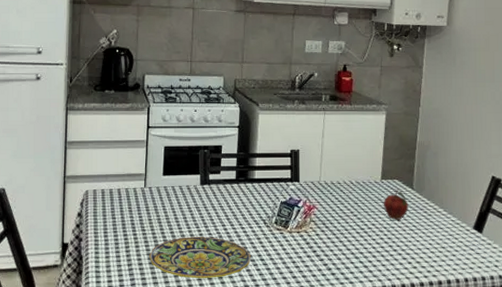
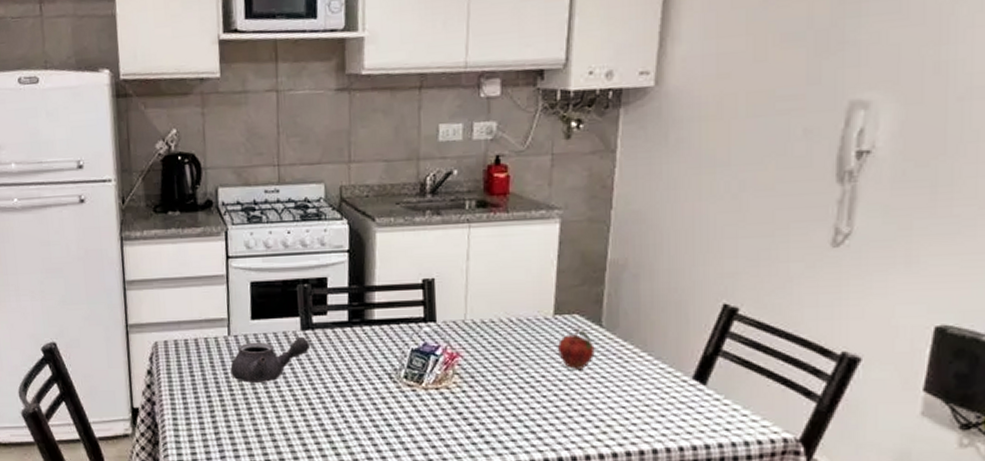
teapot: none [144,189,207,225] -> present [230,336,311,383]
plate: present [148,237,251,279] -> none [240,397,373,450]

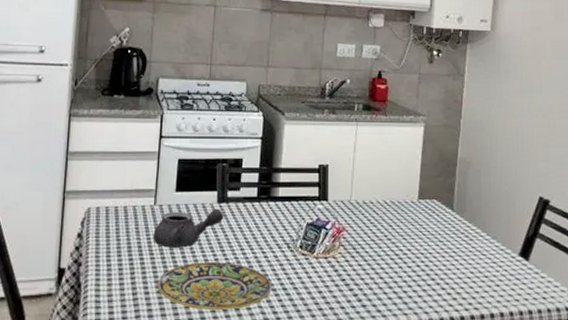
plate: none [240,397,373,450] -> present [156,262,272,311]
fruit: present [557,326,595,369] -> none [420,210,448,245]

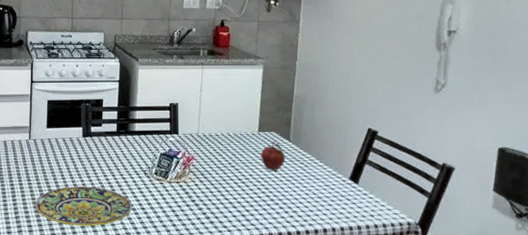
teapot: present [153,208,224,248] -> none [29,141,89,175]
fruit: none [420,210,448,245] -> present [260,140,285,171]

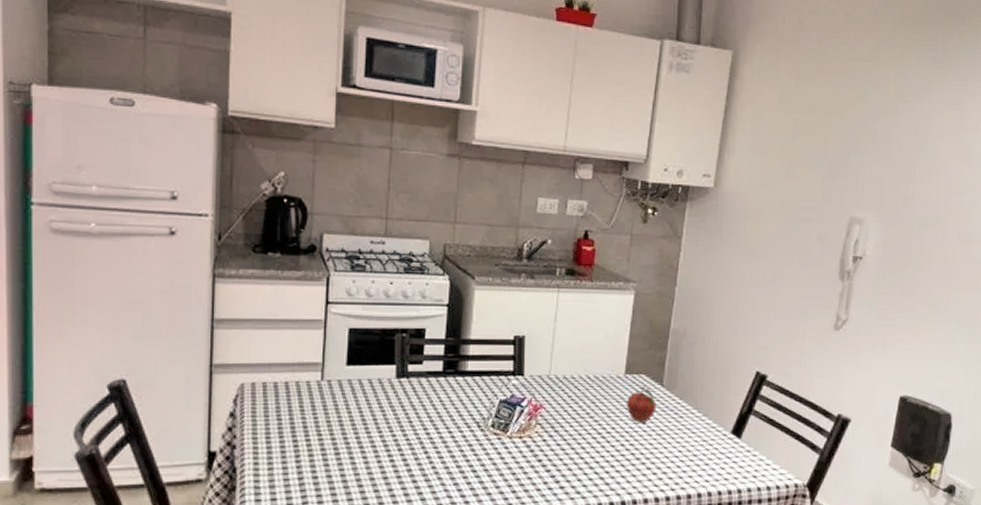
plate: present [34,186,132,227] -> none [326,443,460,495]

